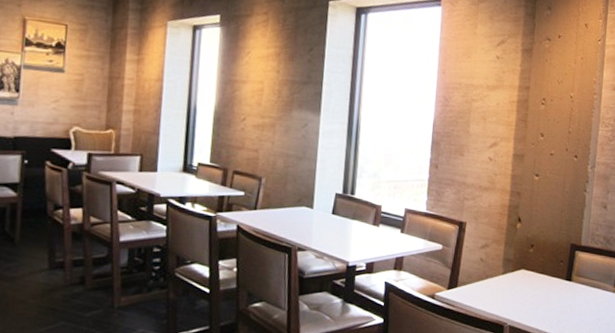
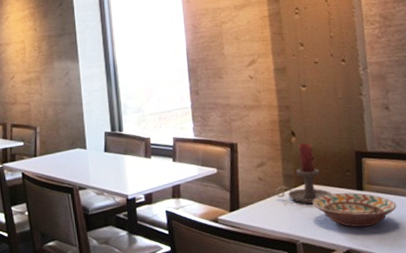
candle holder: none [494,230,544,289] -> present [276,143,332,204]
decorative bowl: none [525,281,597,315] -> present [312,193,397,227]

